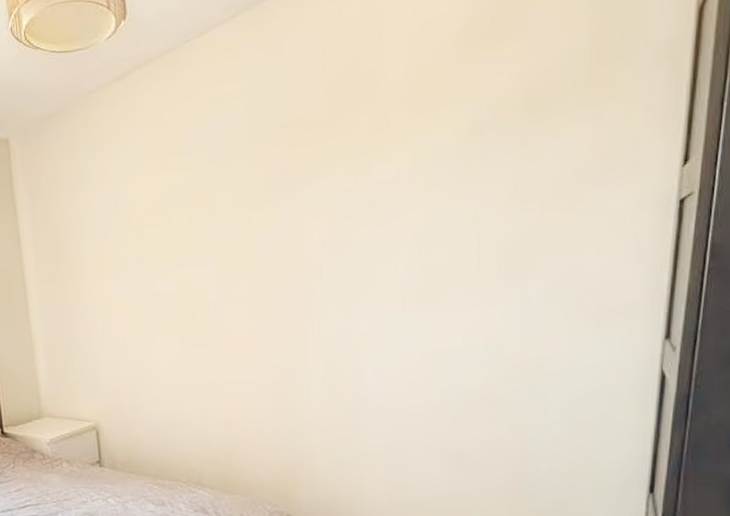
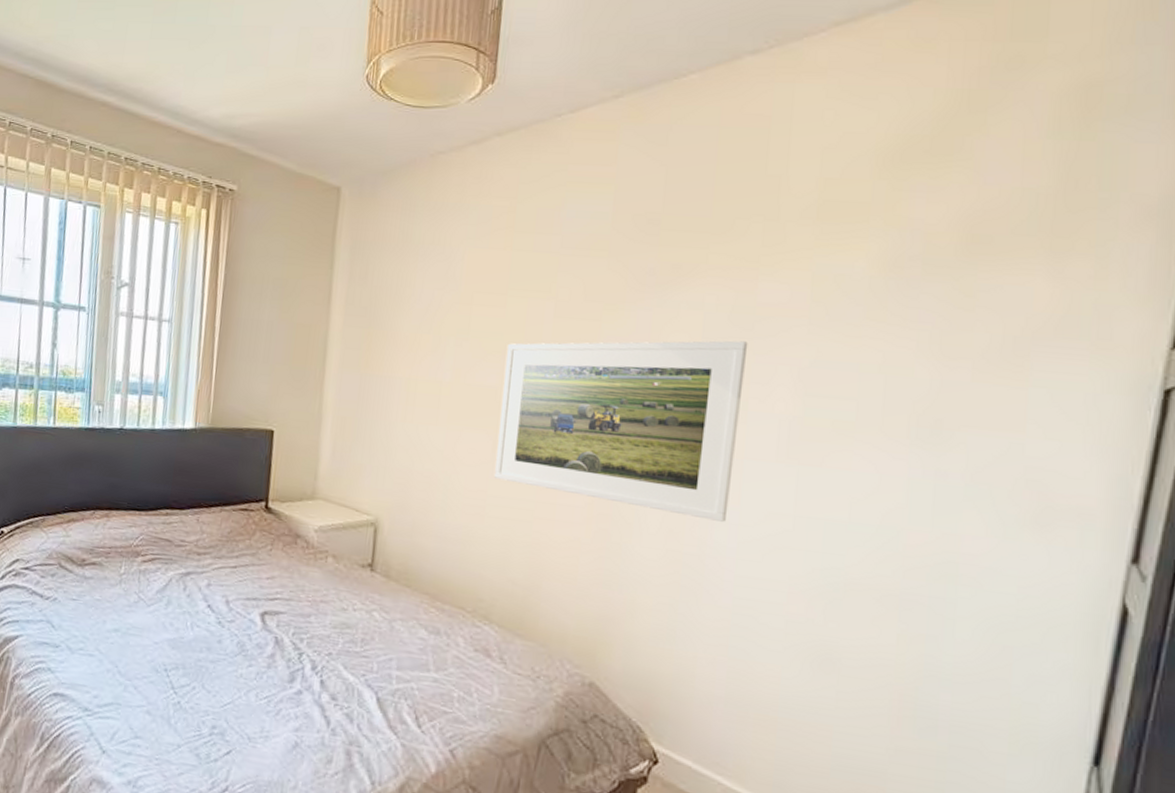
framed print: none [177,217,372,371] -> present [495,340,748,522]

